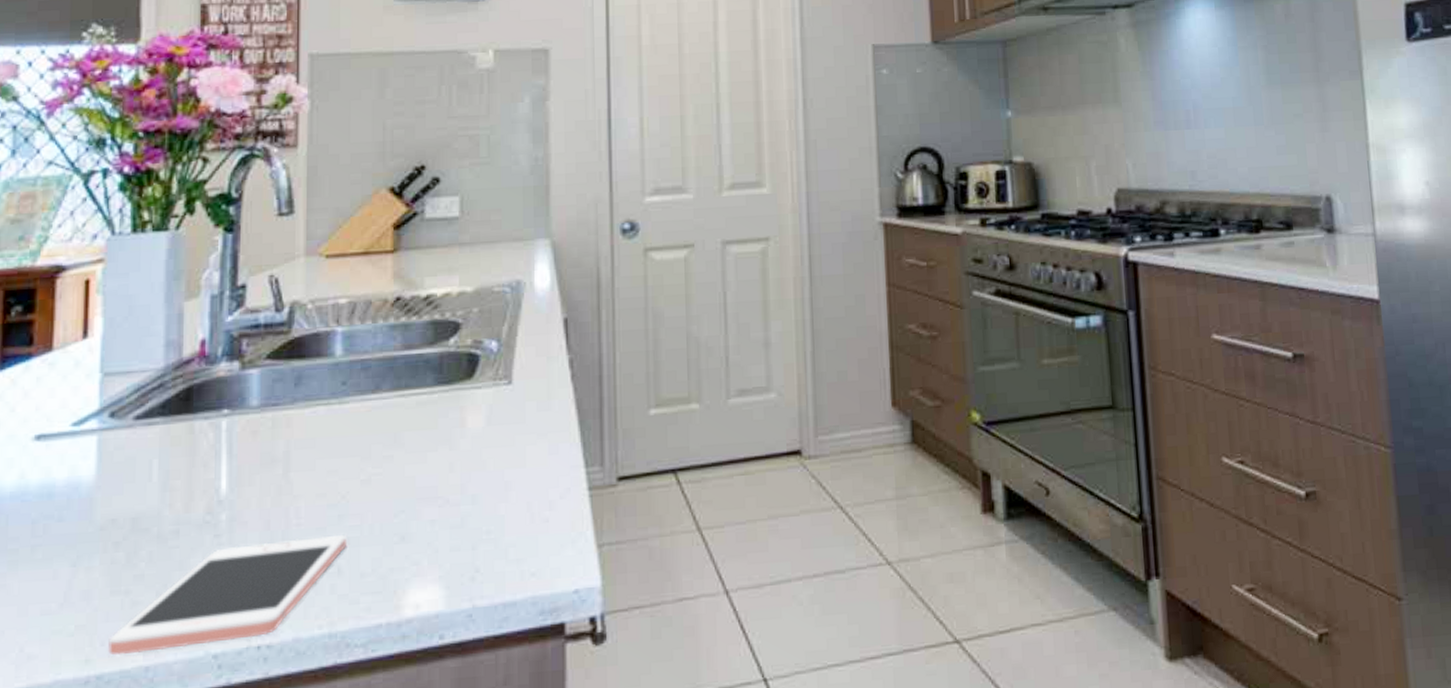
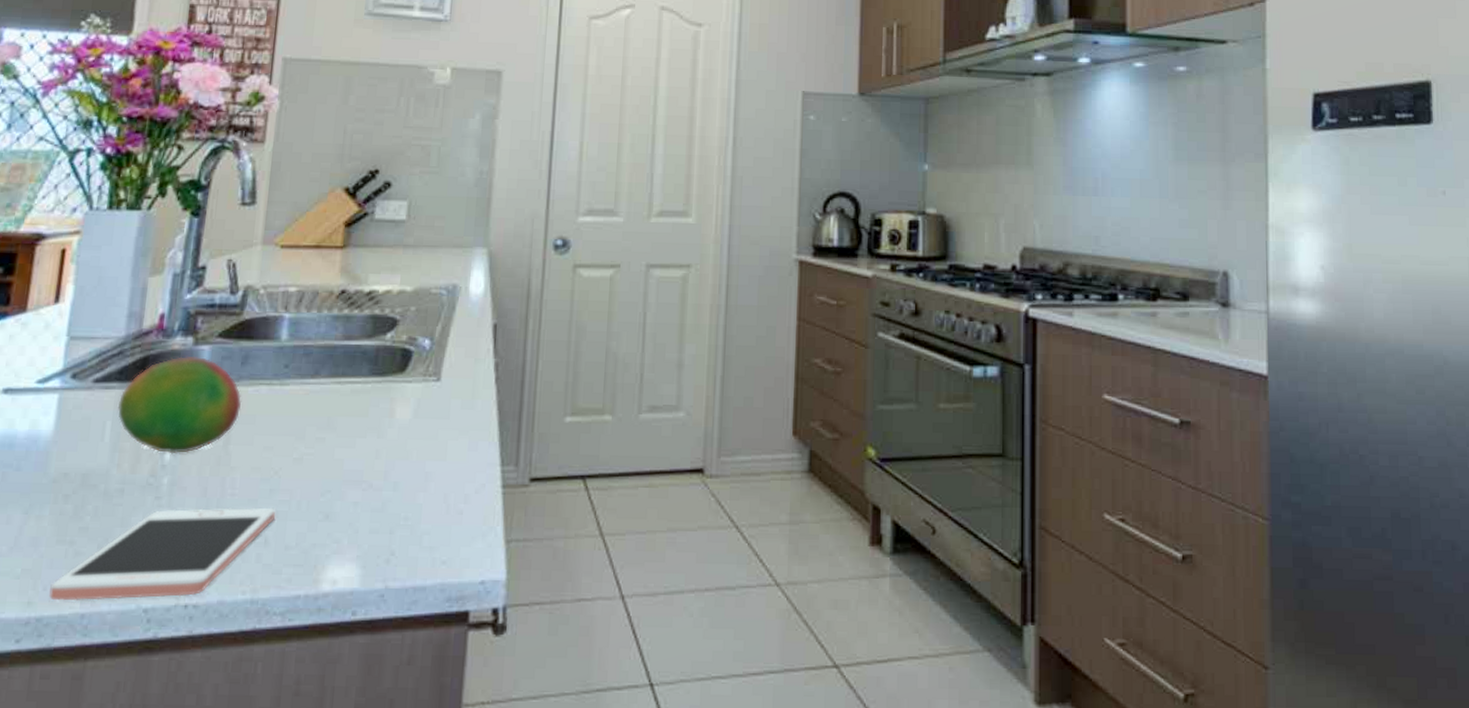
fruit: none [163,381,299,488] -> present [117,355,242,454]

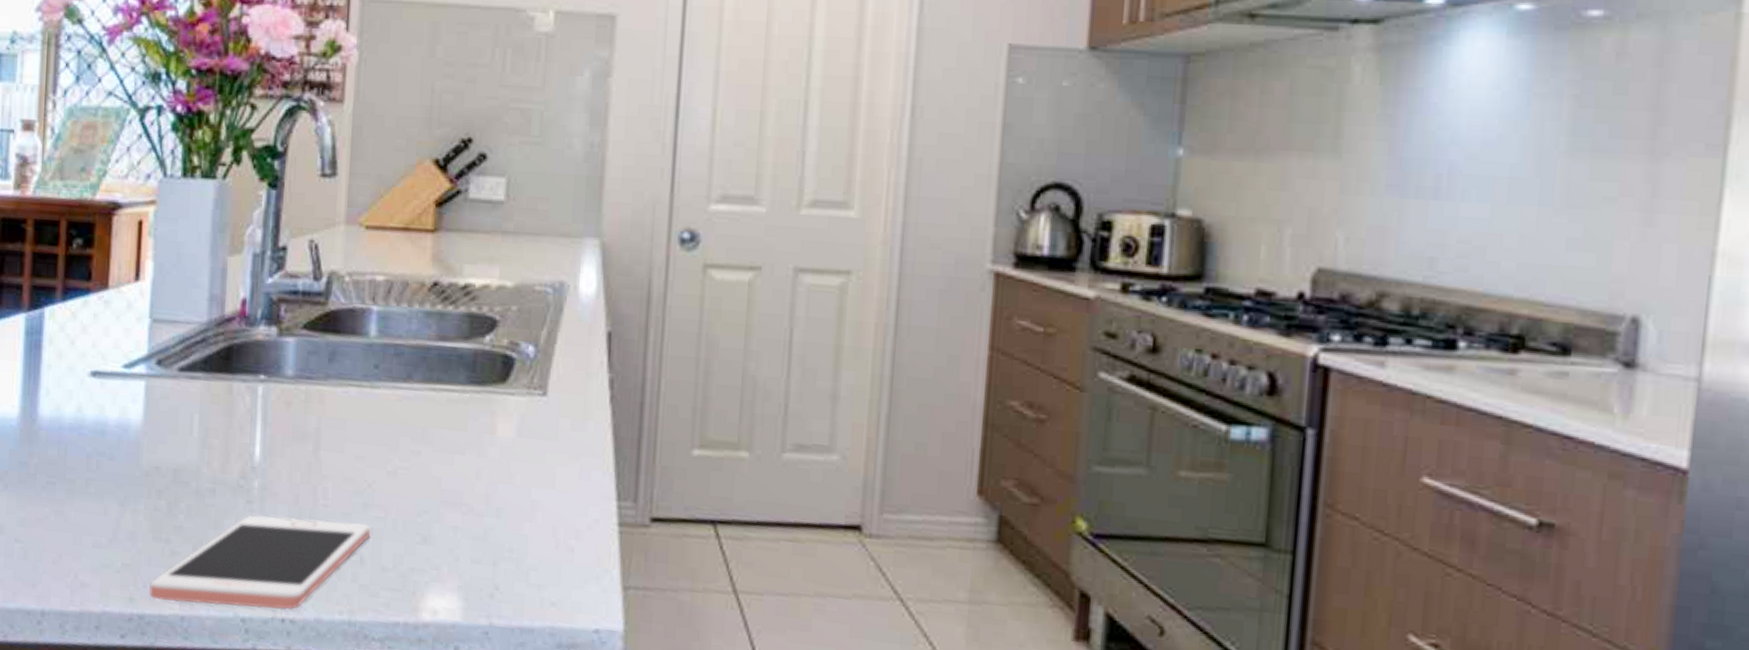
fruit: present [117,355,242,454] -> none [204,347,331,456]

